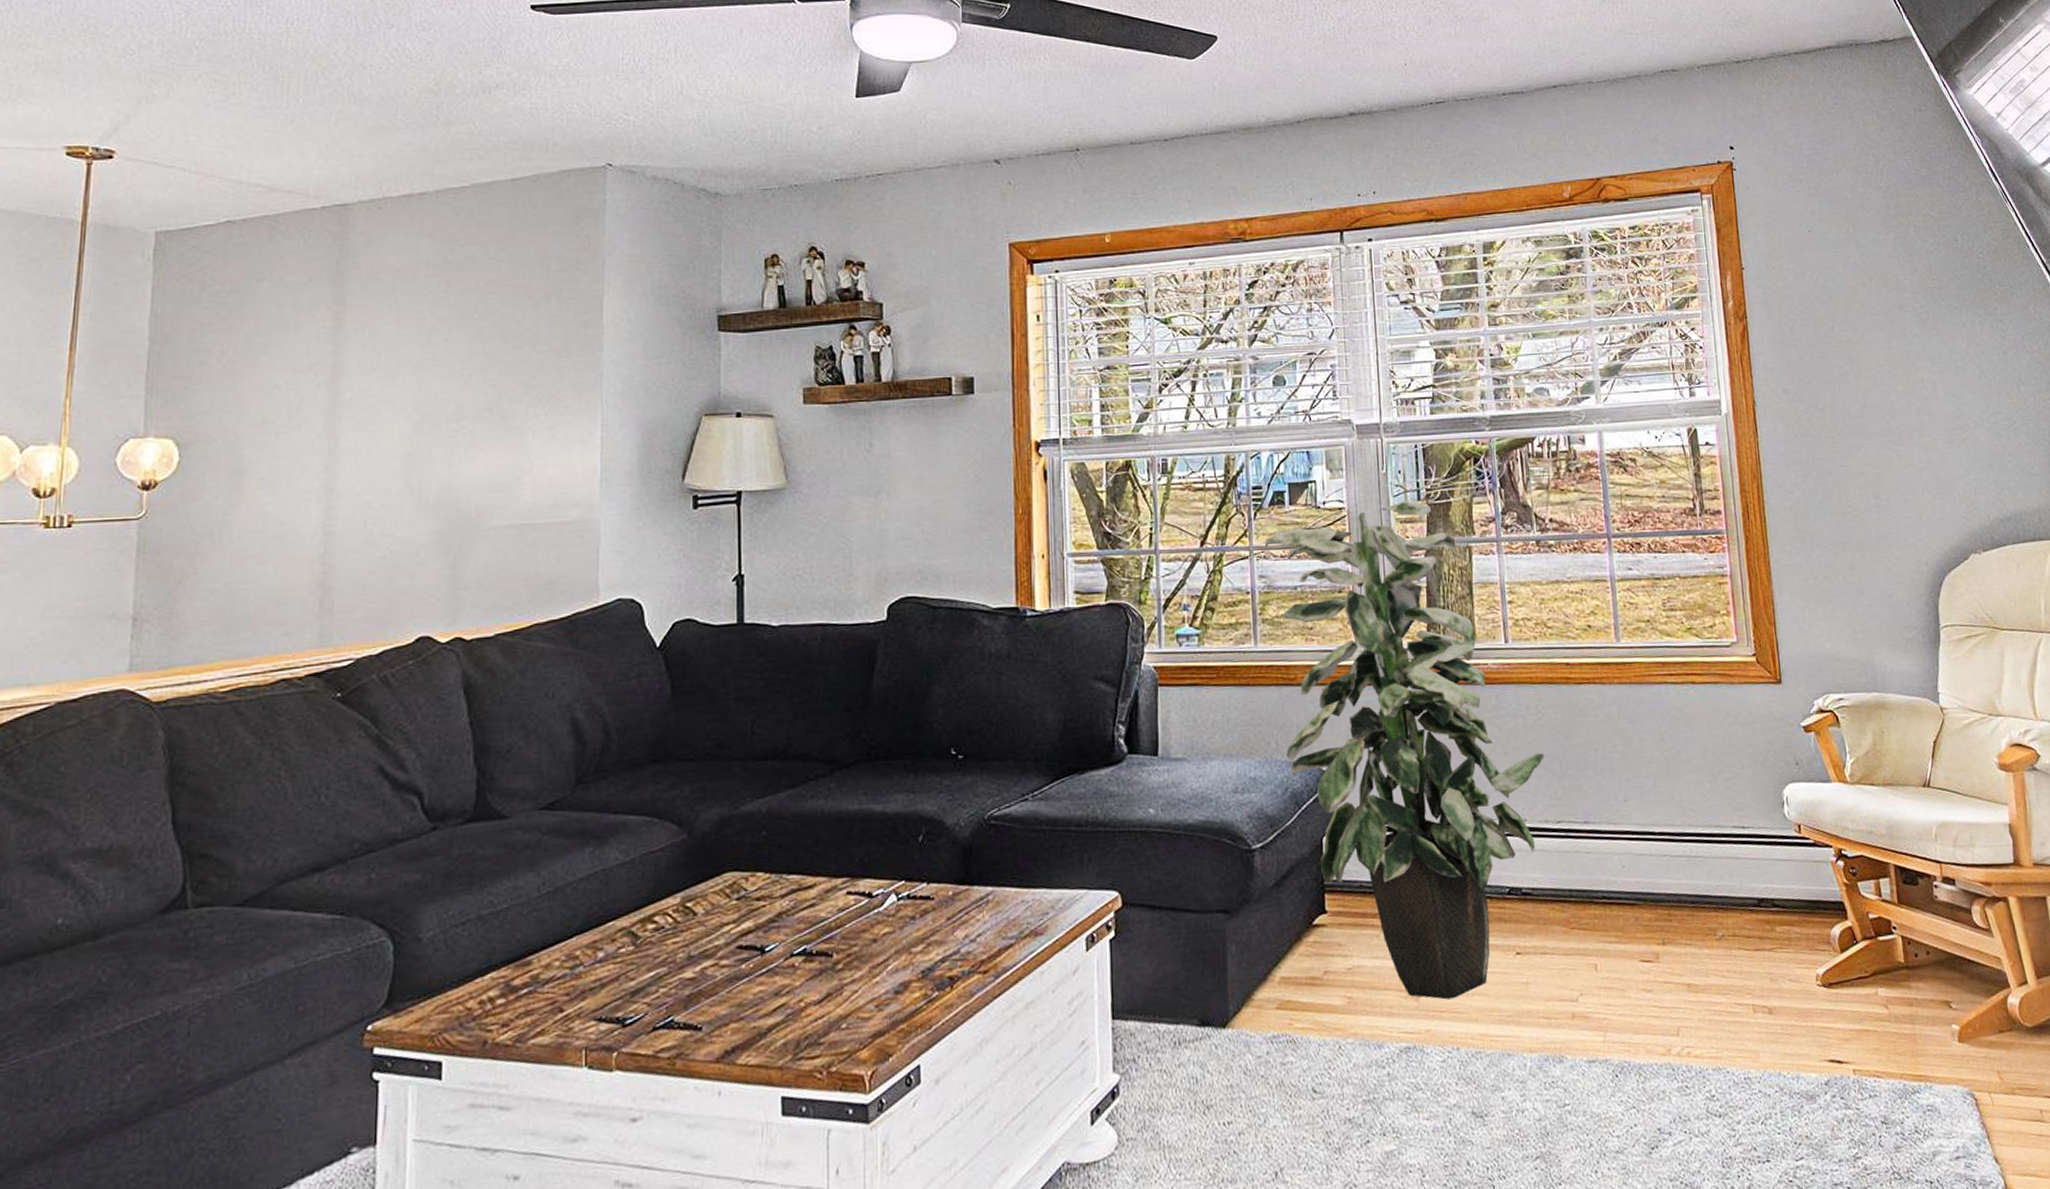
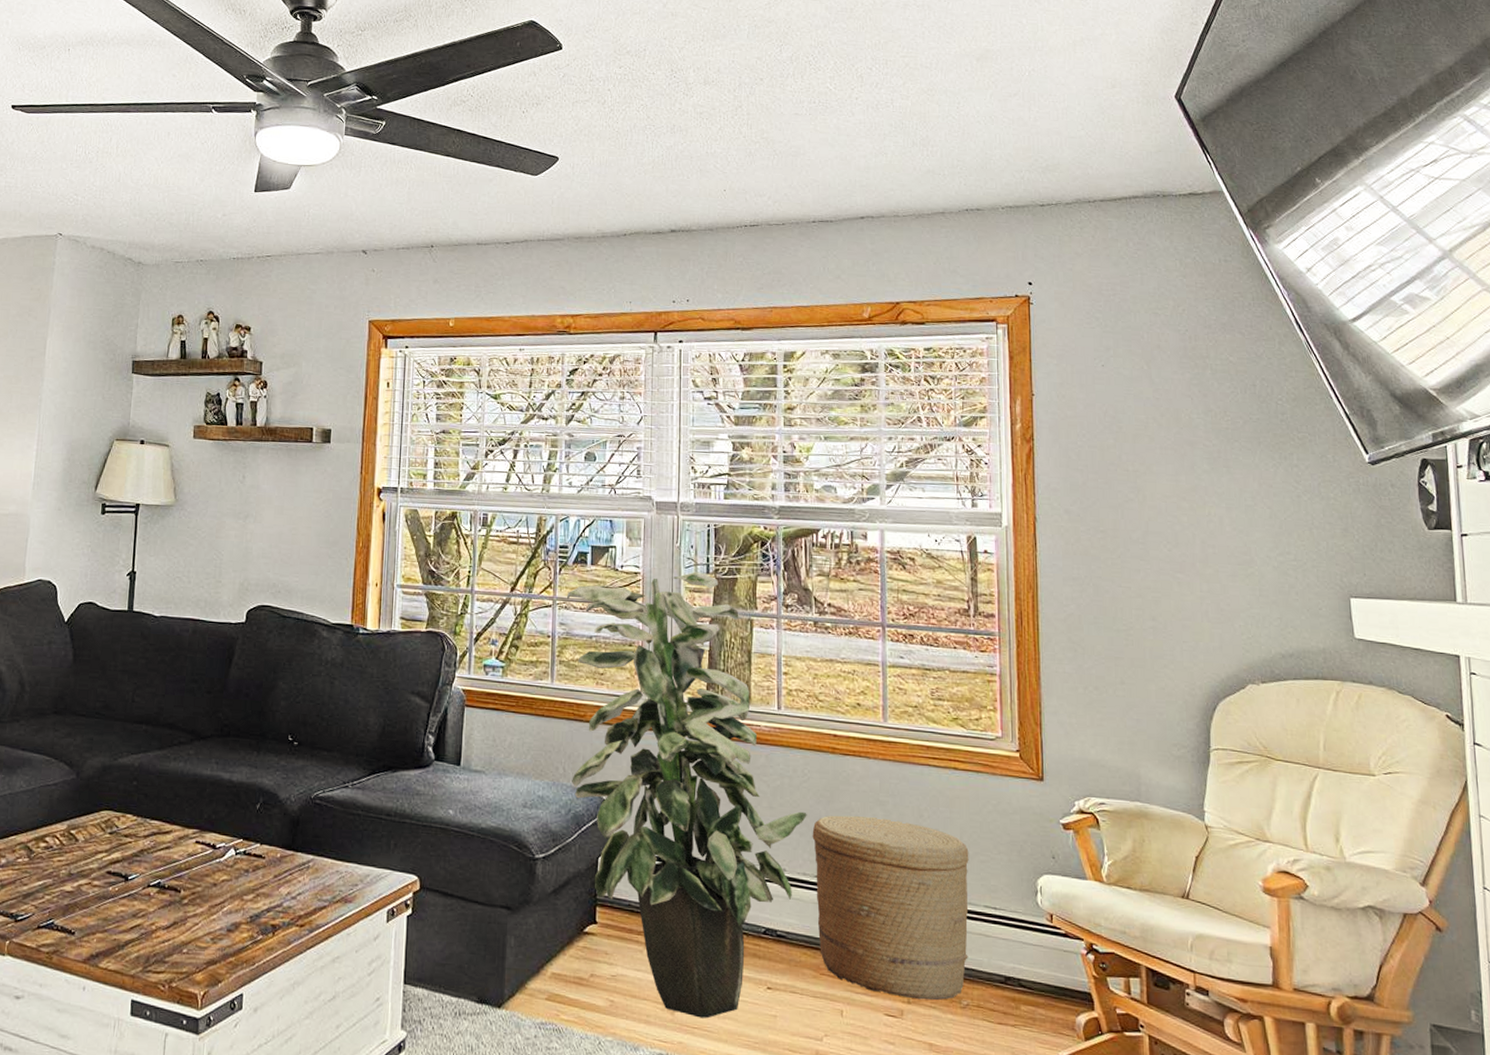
woven basket: none [1551,747,1720,939] -> present [812,815,969,1001]

